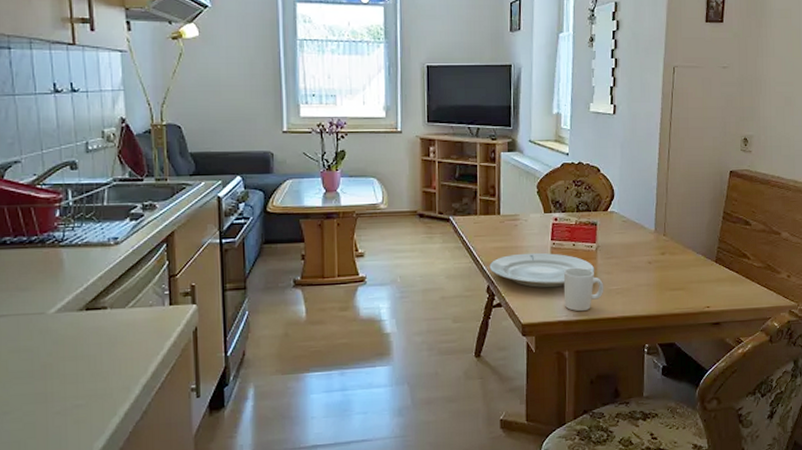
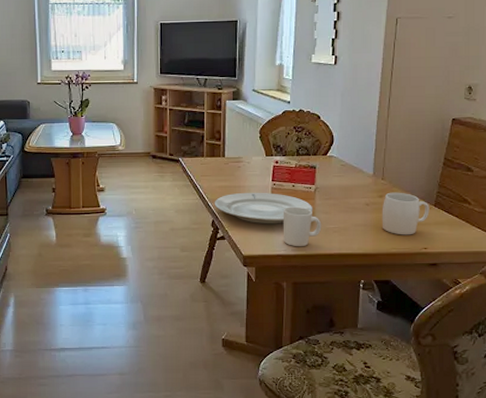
mug: none [664,248,711,294] -> present [382,192,430,235]

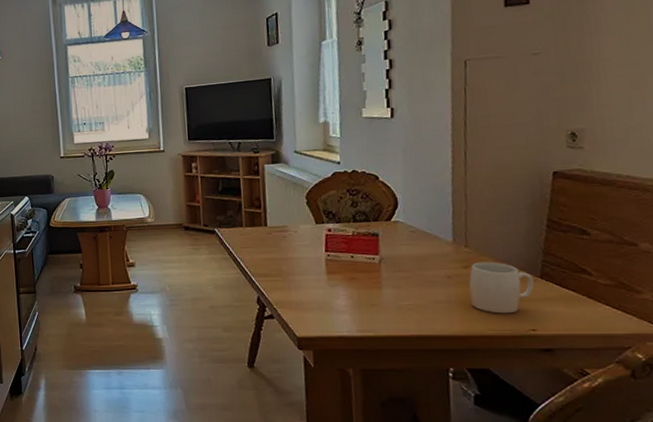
plate: present [214,192,313,224] -> none [258,264,380,301]
mug: present [283,206,322,247] -> none [341,280,392,328]

